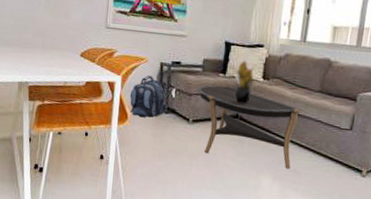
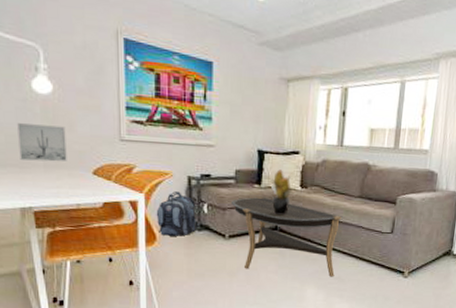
wall art: none [24,10,63,45] -> present [16,123,67,162]

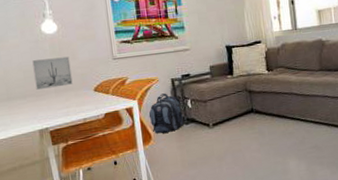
coffee table: present [230,196,343,277] -> none [210,84,312,152]
potted plant: present [266,169,295,216] -> none [237,59,263,99]

